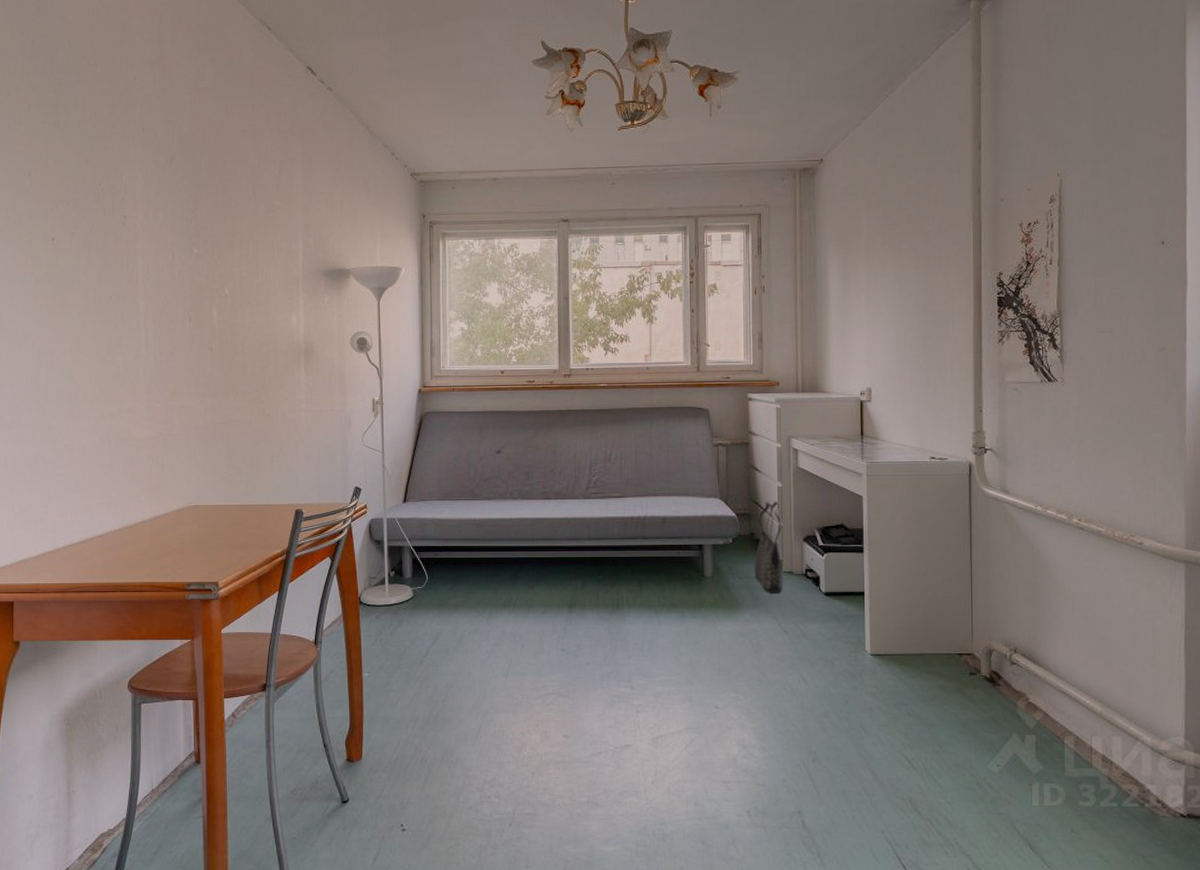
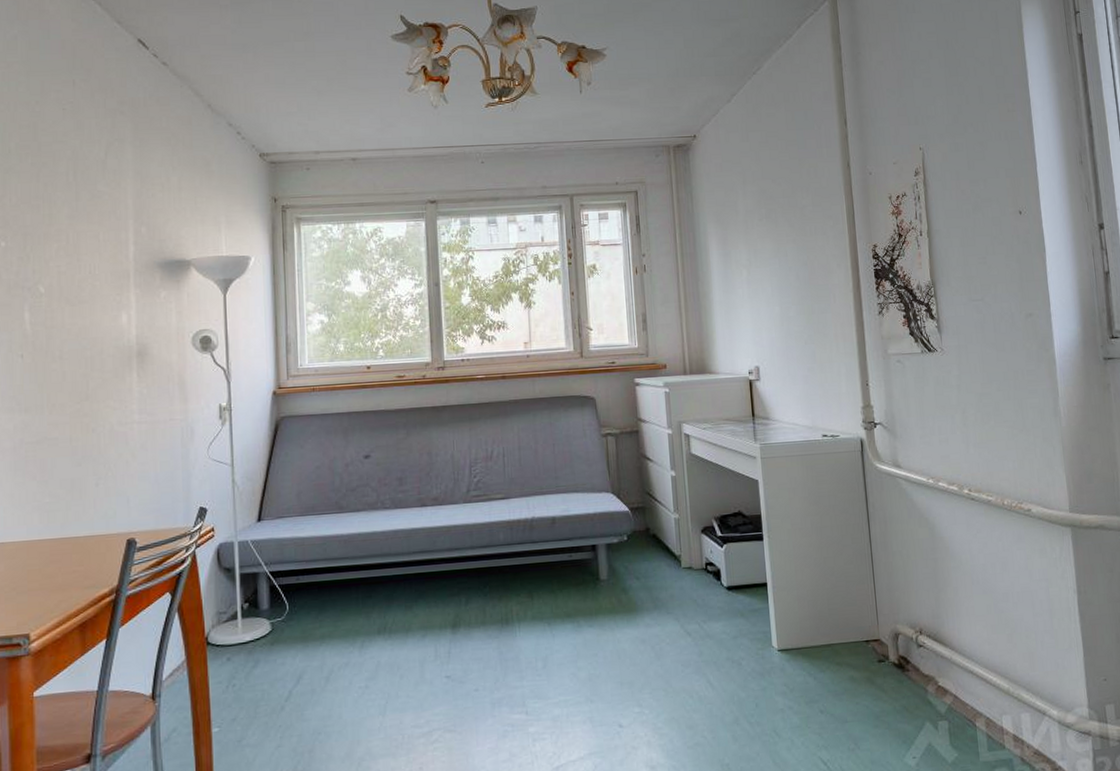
tote bag: present [754,501,784,593] -> none [651,492,684,592]

